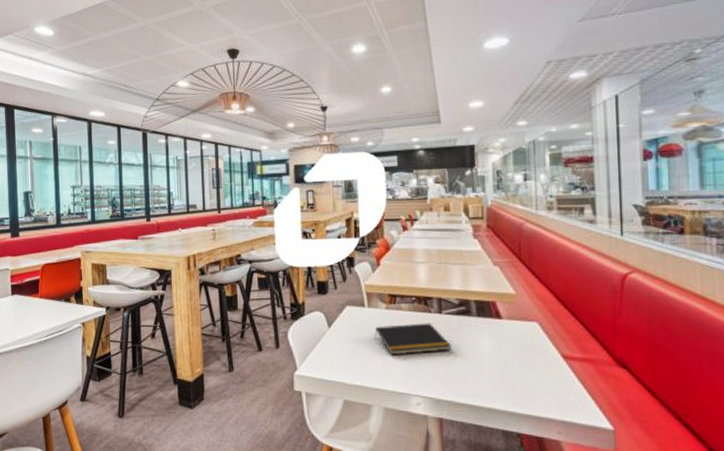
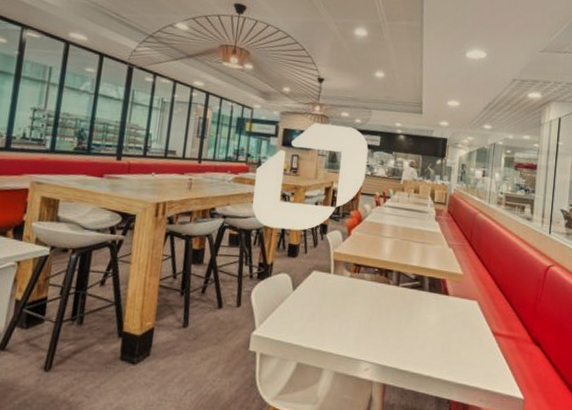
notepad: present [374,323,452,355] -> none [335,293,403,322]

